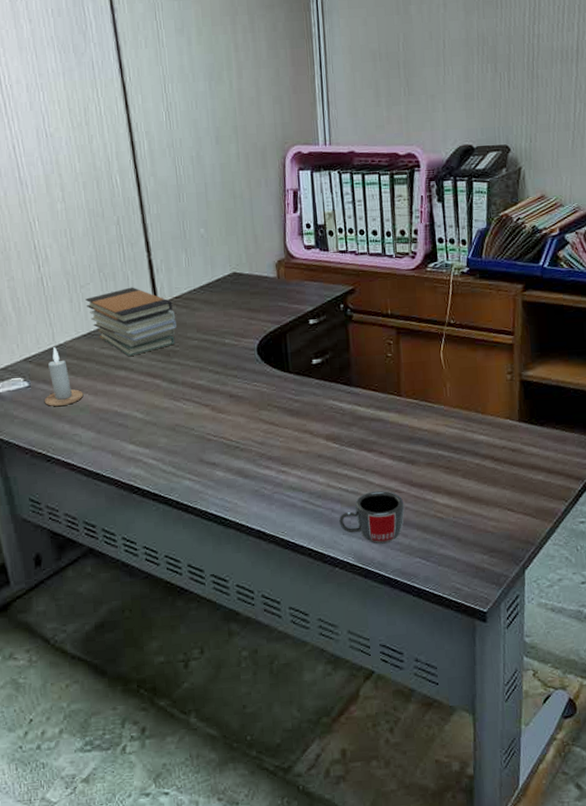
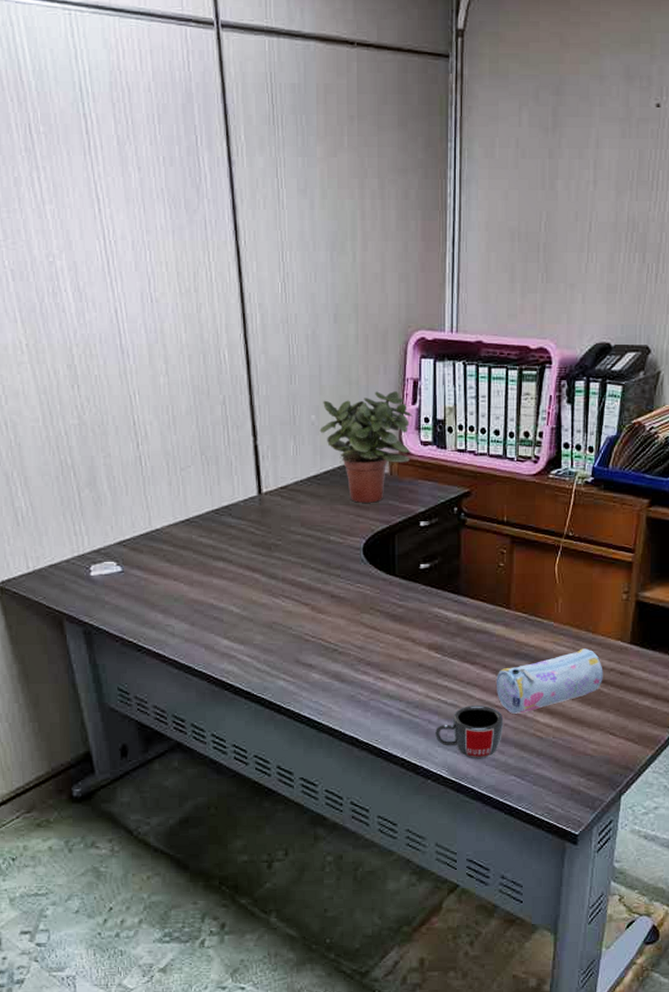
candle: present [44,347,84,406] -> none [137,532,179,594]
book stack: present [85,287,177,357] -> none [185,473,280,548]
potted plant: none [209,202,296,307] -> present [319,391,412,503]
pencil case: none [394,429,496,497] -> present [497,648,603,714]

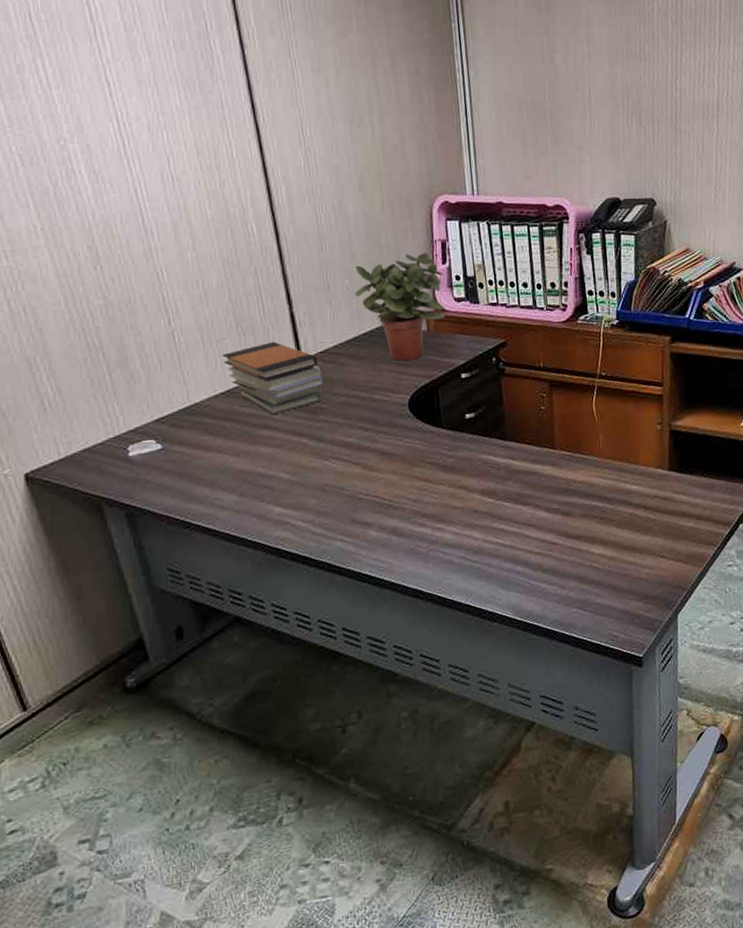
book stack: none [185,473,280,548] -> present [222,341,323,415]
mug: present [435,704,504,759] -> none [496,543,561,597]
pencil case: present [497,648,603,714] -> none [550,479,649,549]

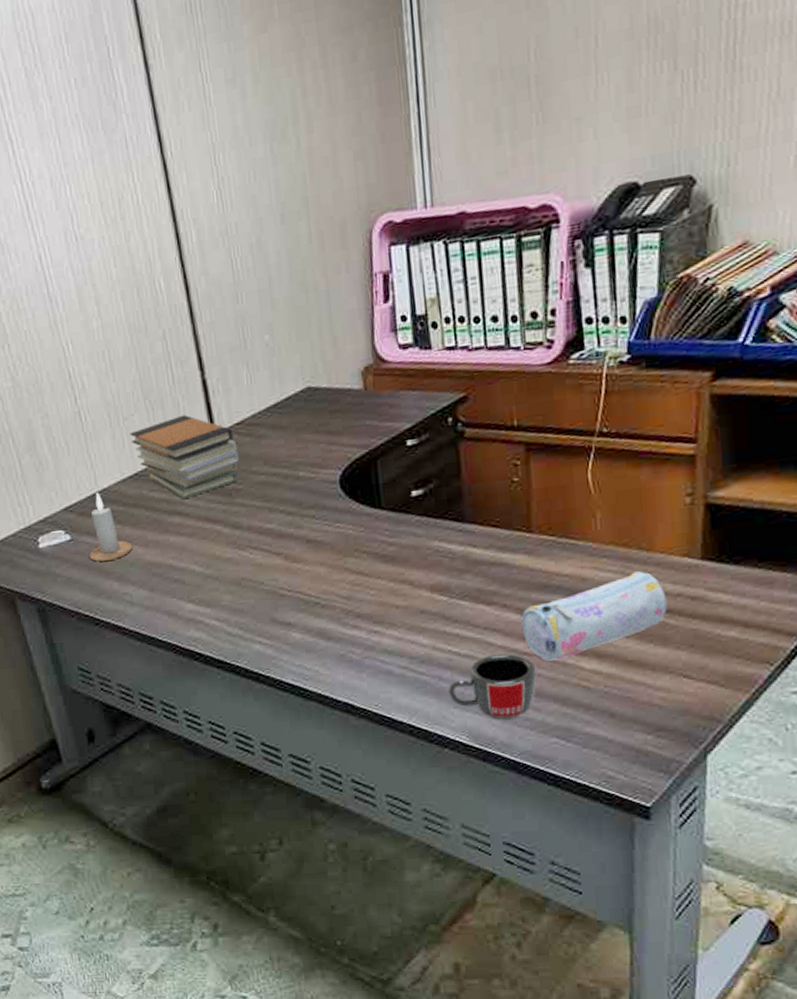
candle: none [180,406,224,469] -> present [88,493,133,562]
potted plant: present [354,253,446,361] -> none [275,290,388,429]
mug: none [496,543,561,597] -> present [448,653,537,720]
pencil case: none [550,479,649,549] -> present [522,571,668,661]

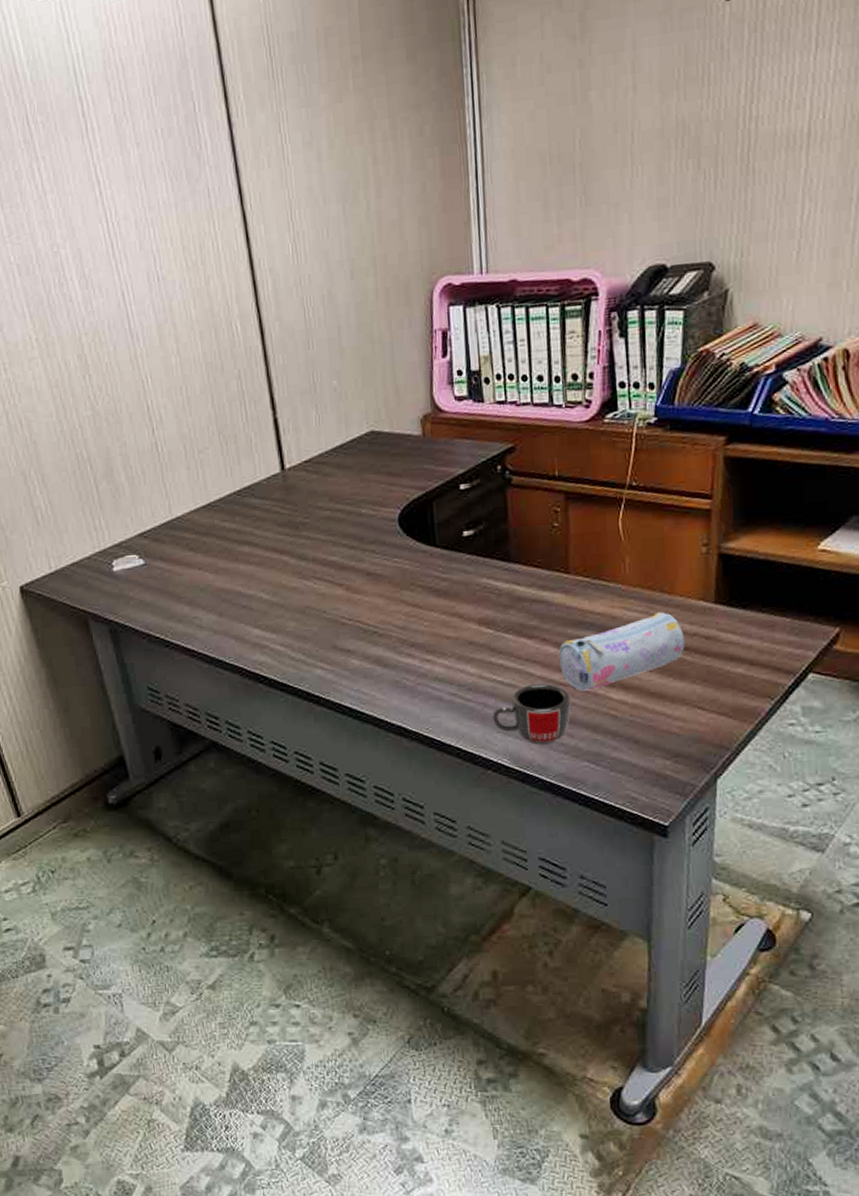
candle: present [88,493,133,562] -> none [161,520,204,586]
book stack: present [130,414,239,500] -> none [204,450,306,531]

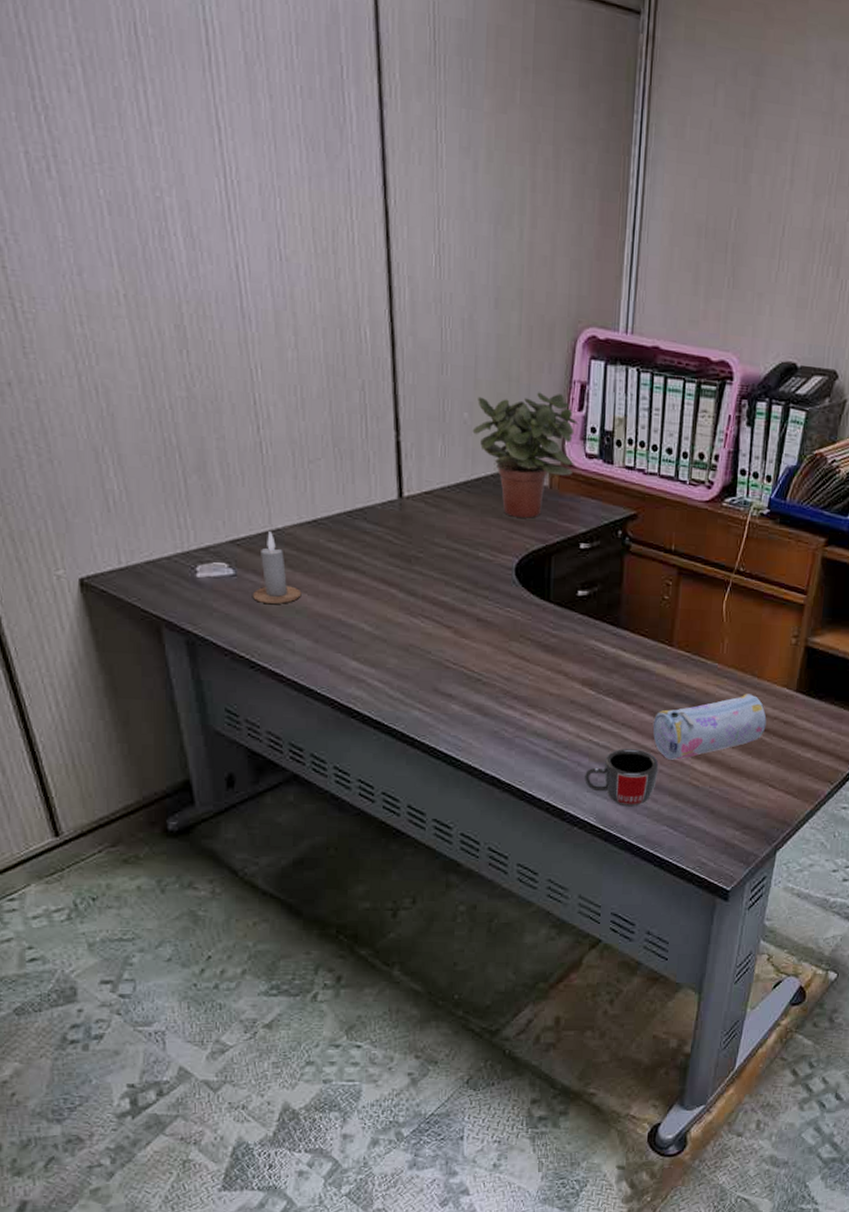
candle: none [161,520,204,586] -> present [252,531,302,604]
potted plant: none [342,345,445,470] -> present [472,392,578,518]

